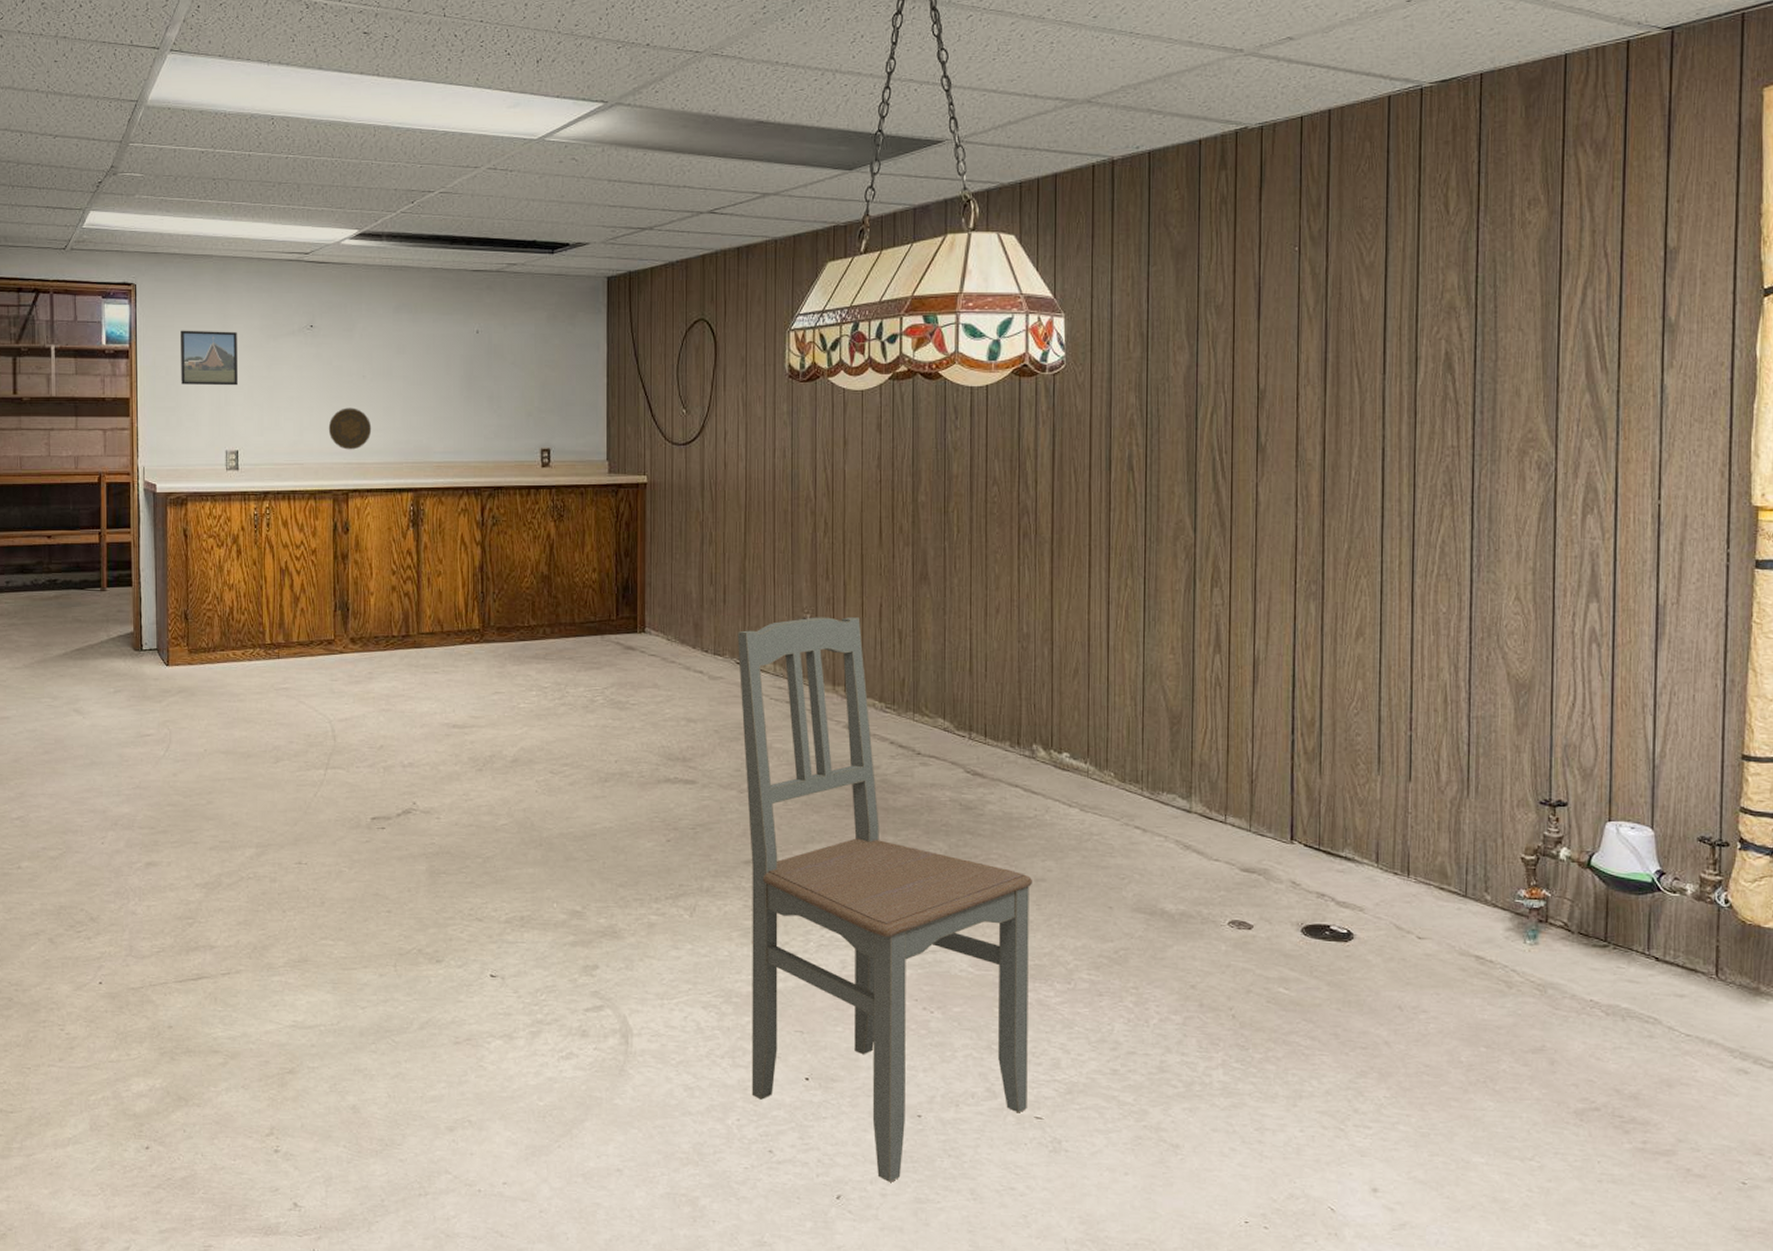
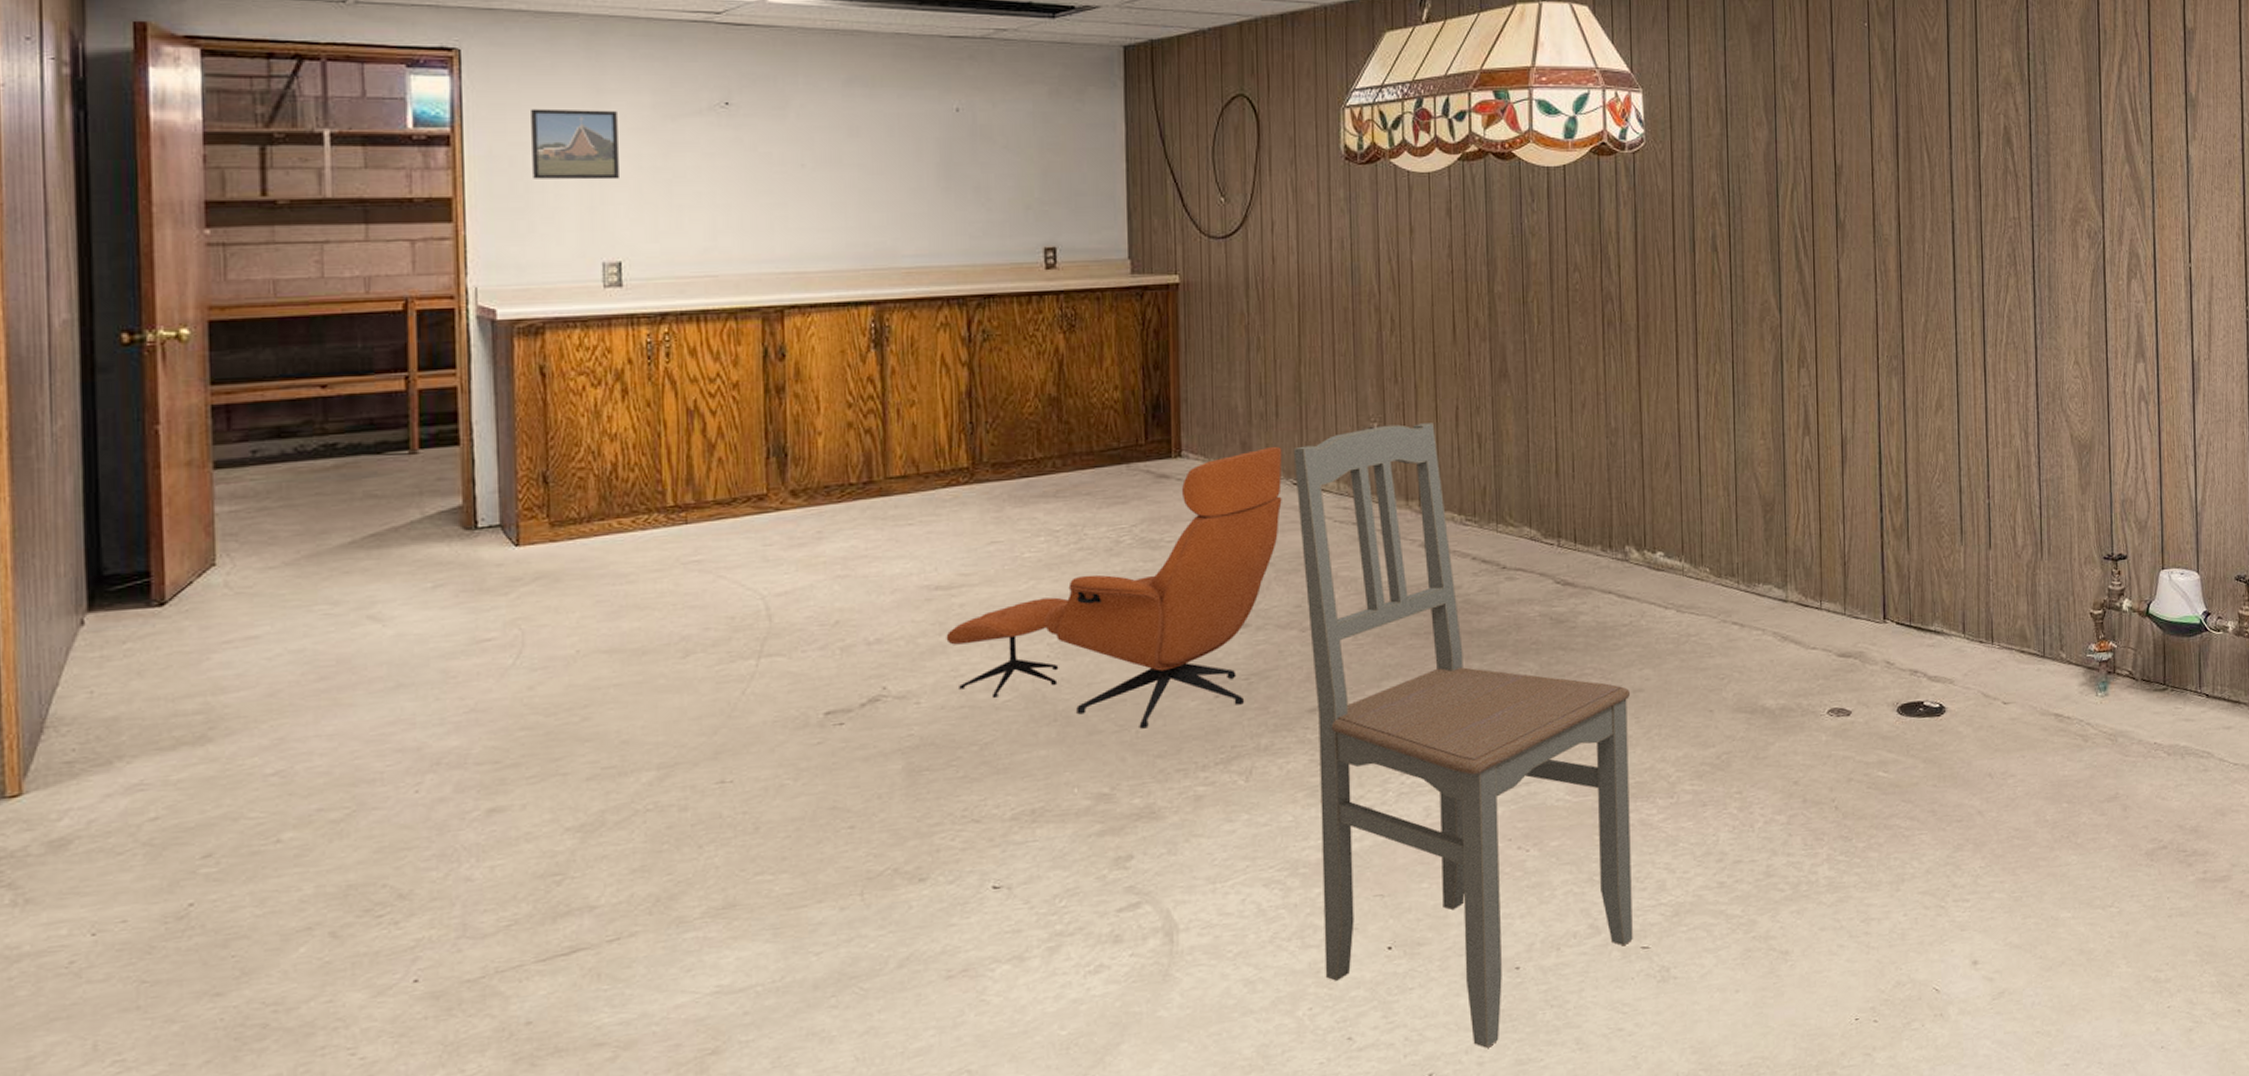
decorative plate: present [328,408,372,450] -> none [753,204,815,256]
lounge chair: none [460,628,728,861] -> present [946,446,1282,729]

